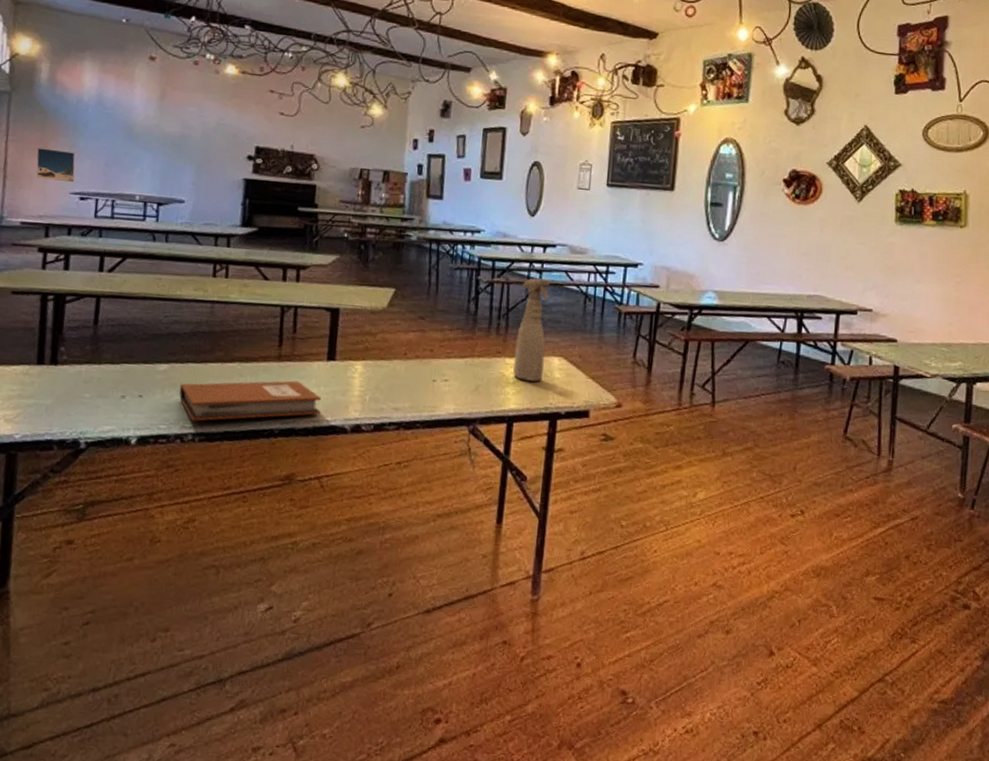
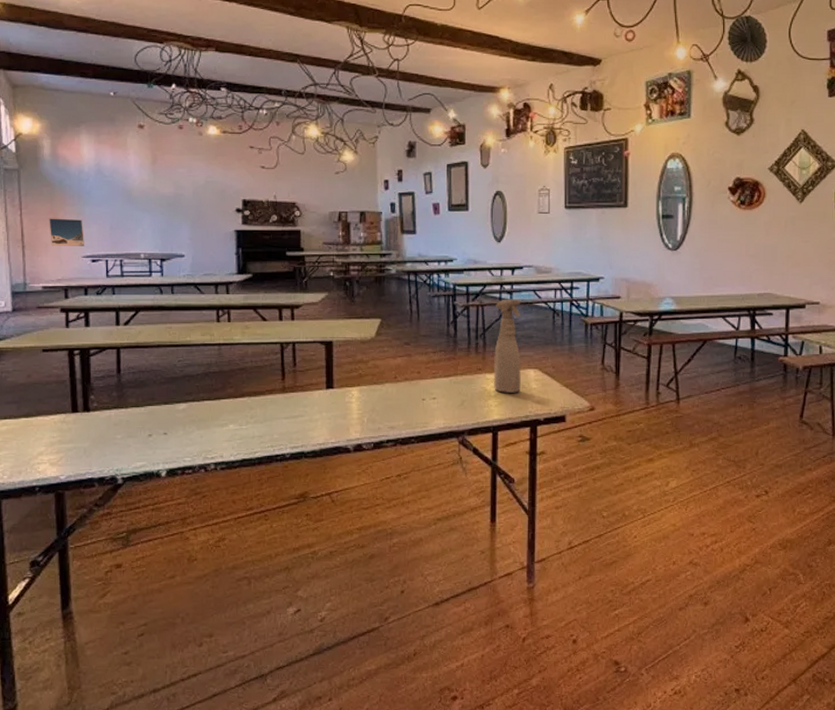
notebook: present [179,380,321,421] -> none [199,409,325,452]

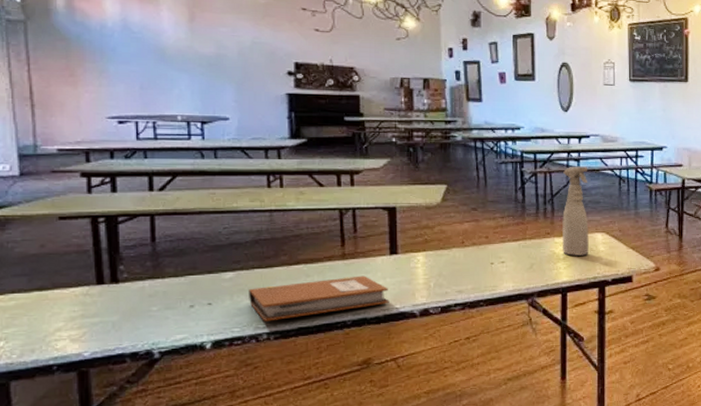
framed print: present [49,218,84,246] -> none [64,75,109,107]
notebook: none [199,409,325,452] -> present [249,275,389,322]

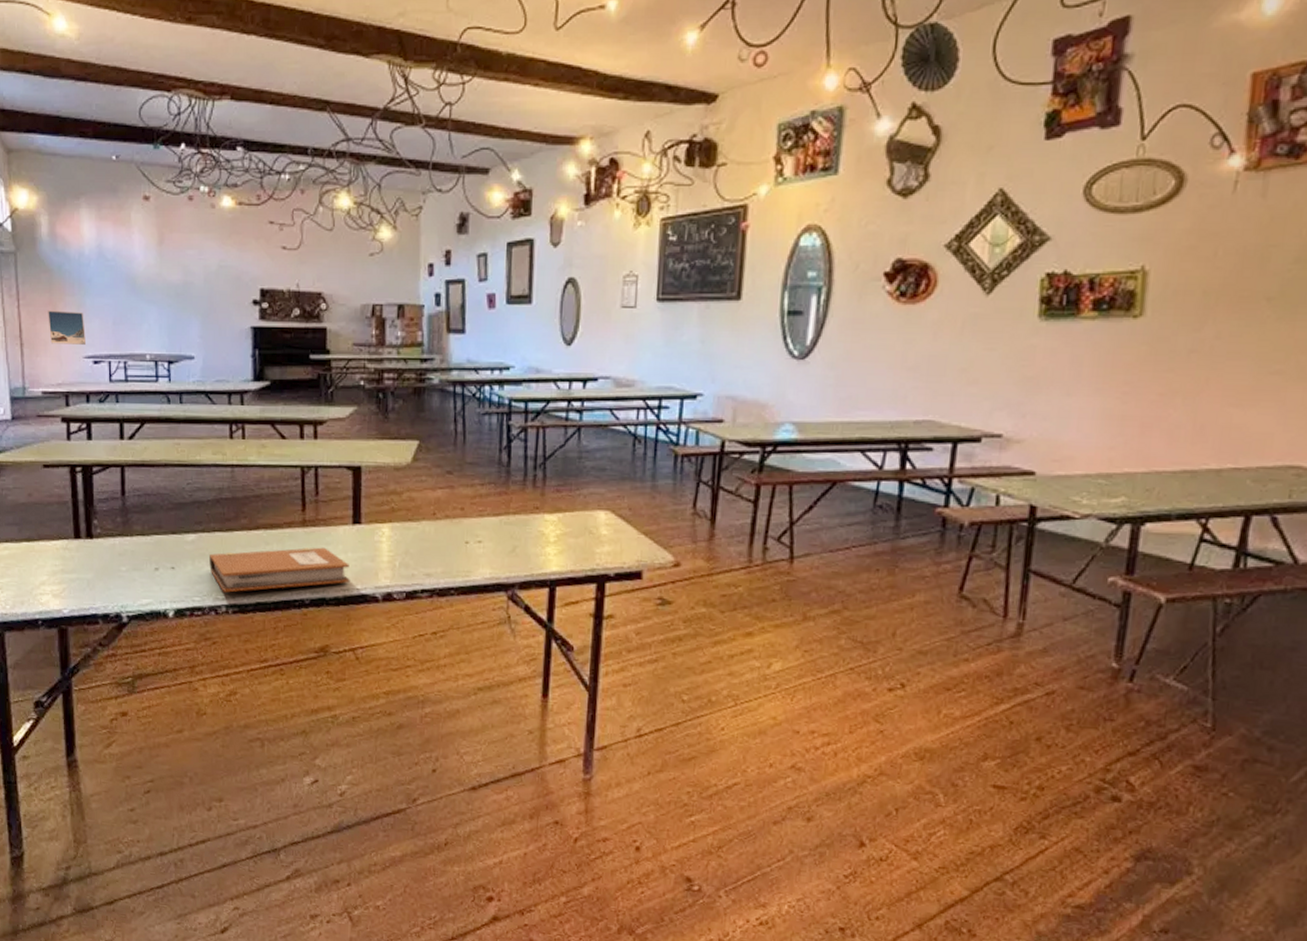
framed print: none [64,75,109,107] -> present [48,310,85,345]
spray bottle: present [562,166,590,256] -> none [554,419,592,540]

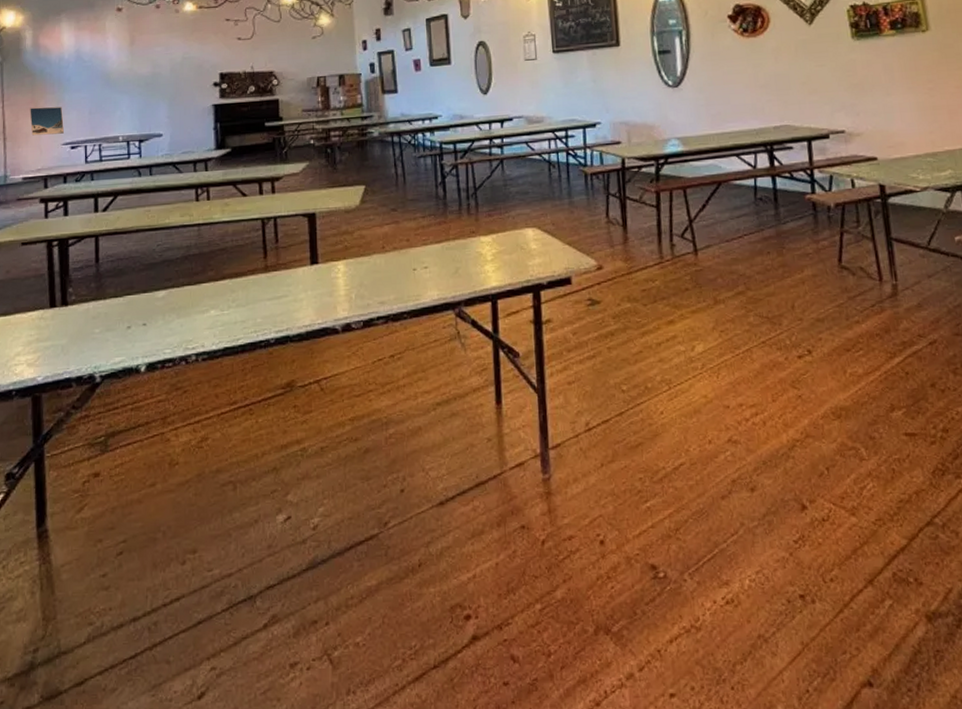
notebook: present [209,547,350,593] -> none [179,289,311,342]

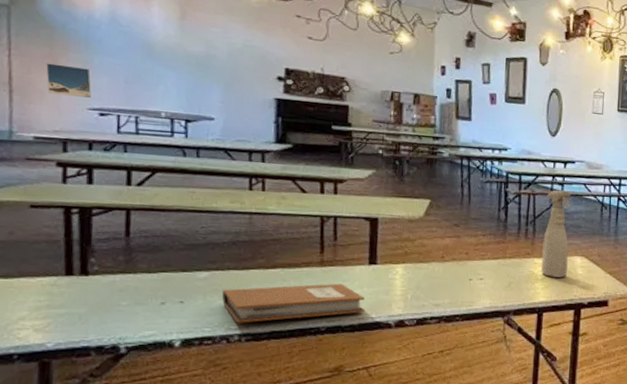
notebook: none [179,289,311,342] -> present [222,283,365,323]
spray bottle: none [486,153,520,256] -> present [541,190,571,278]

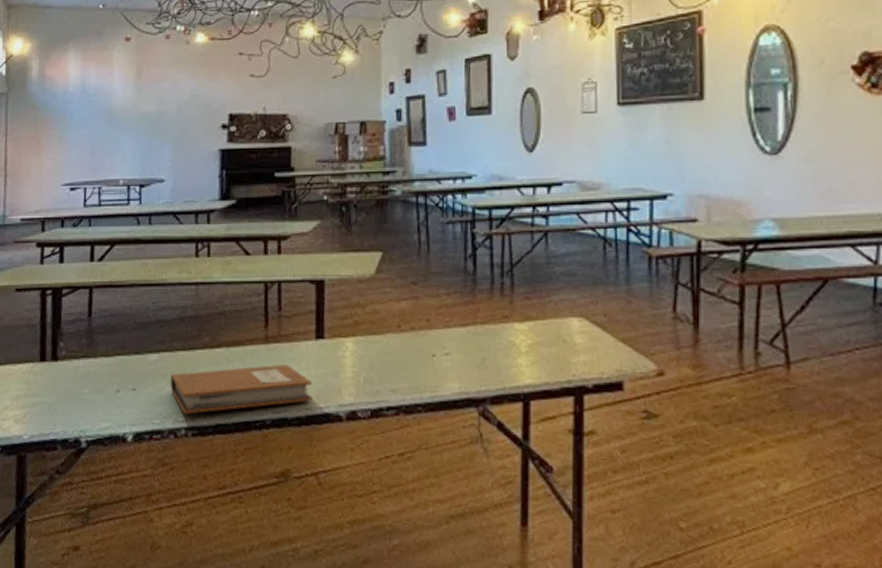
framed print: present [46,63,91,98] -> none [31,143,65,174]
spray bottle: present [541,190,571,278] -> none [525,224,562,349]

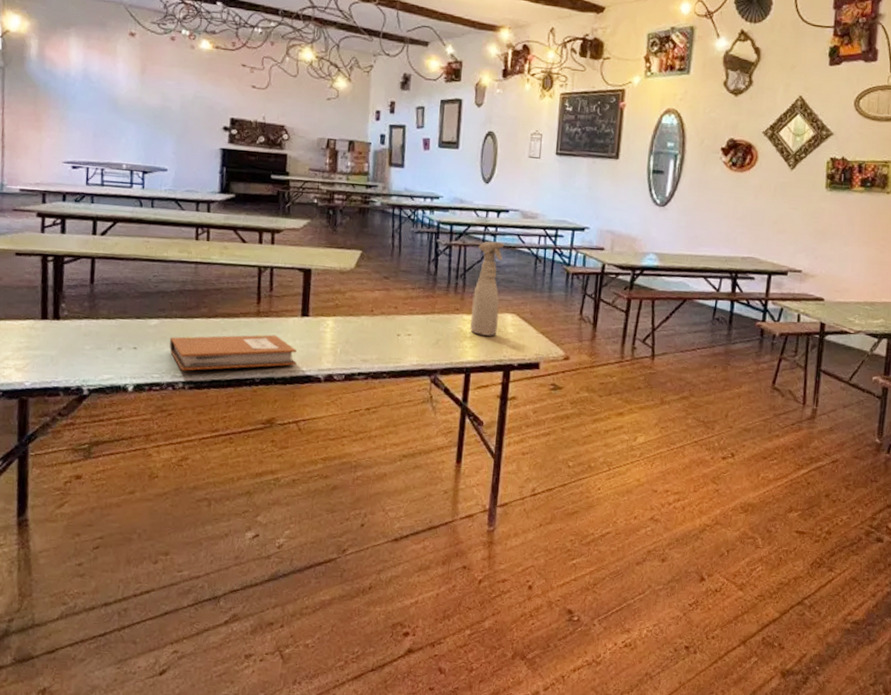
spray bottle: none [525,224,562,349] -> present [470,241,504,336]

